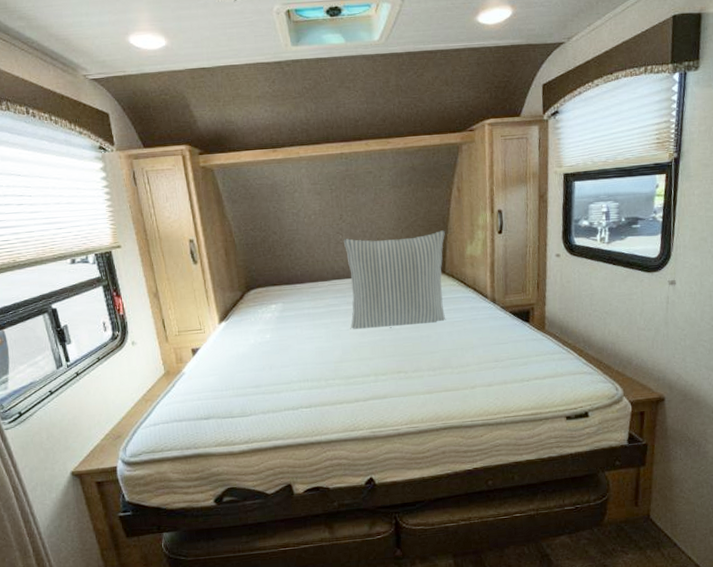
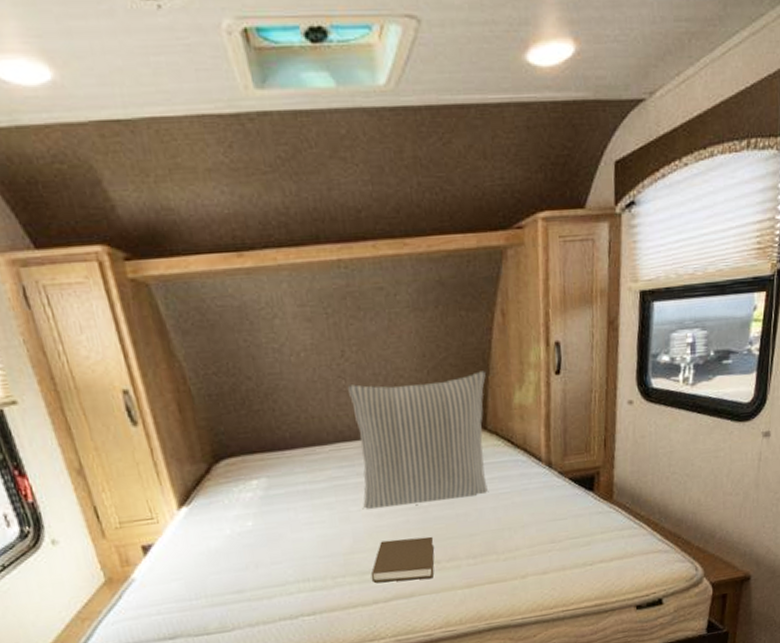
book: none [354,352,403,386] -> present [371,536,435,583]

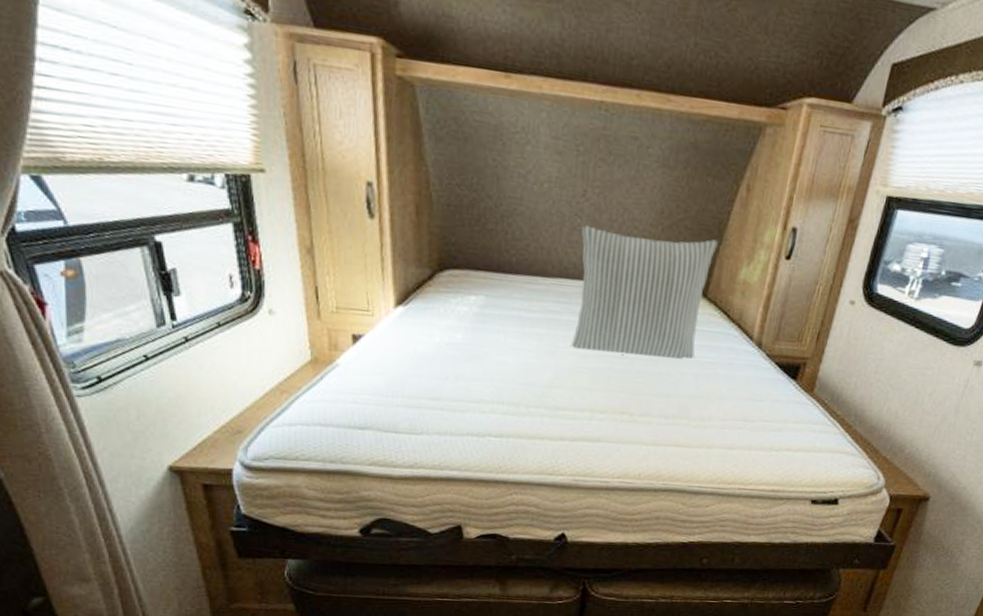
book: present [371,536,435,583] -> none [563,382,632,428]

